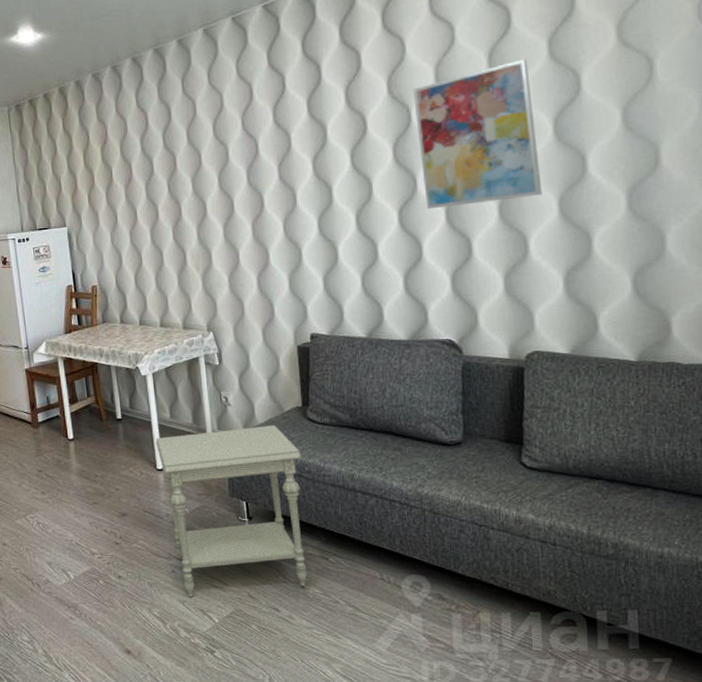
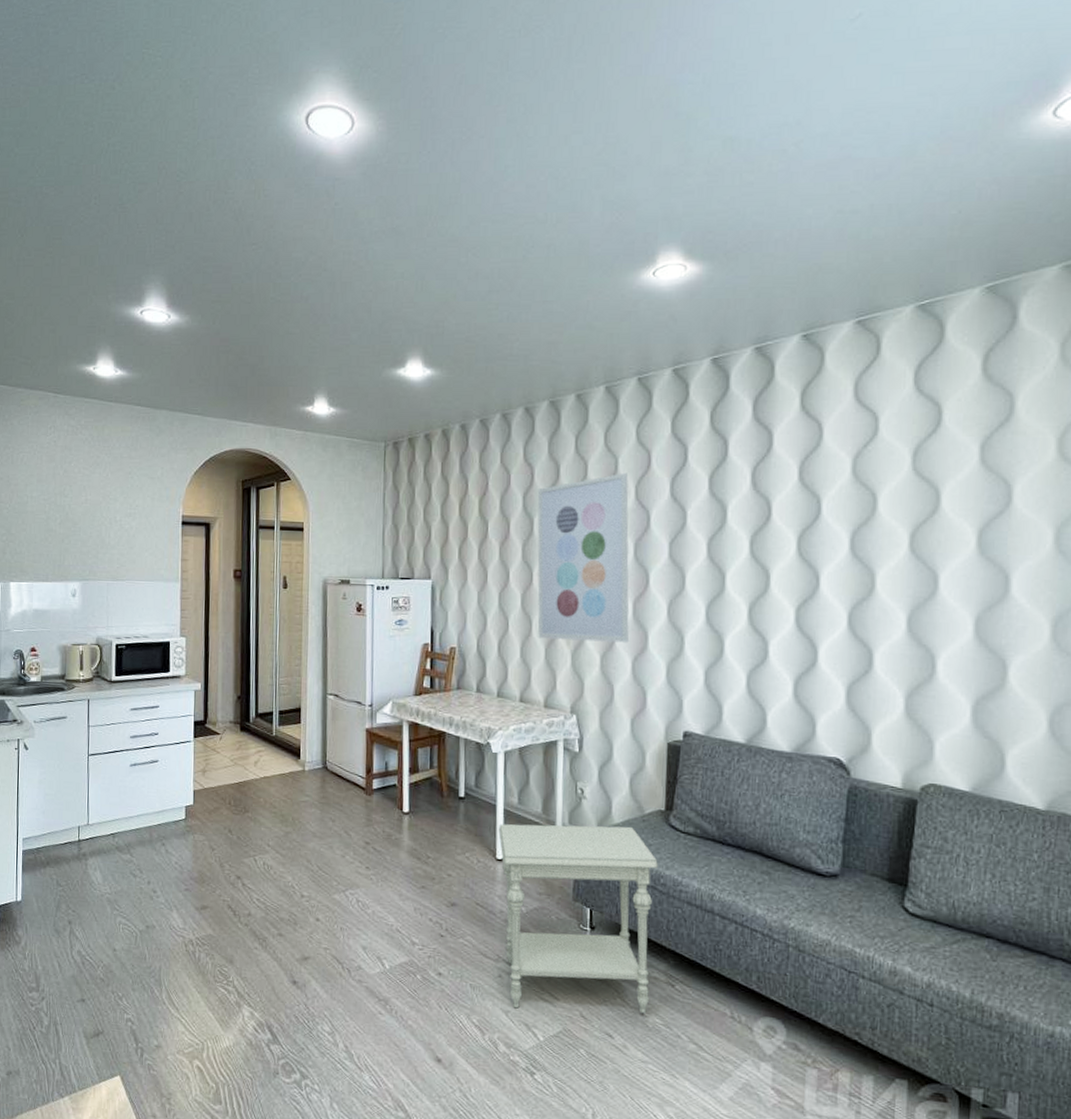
wall art: none [153,106,252,268] -> present [537,472,629,643]
wall art: present [413,59,542,210] -> none [826,461,958,613]

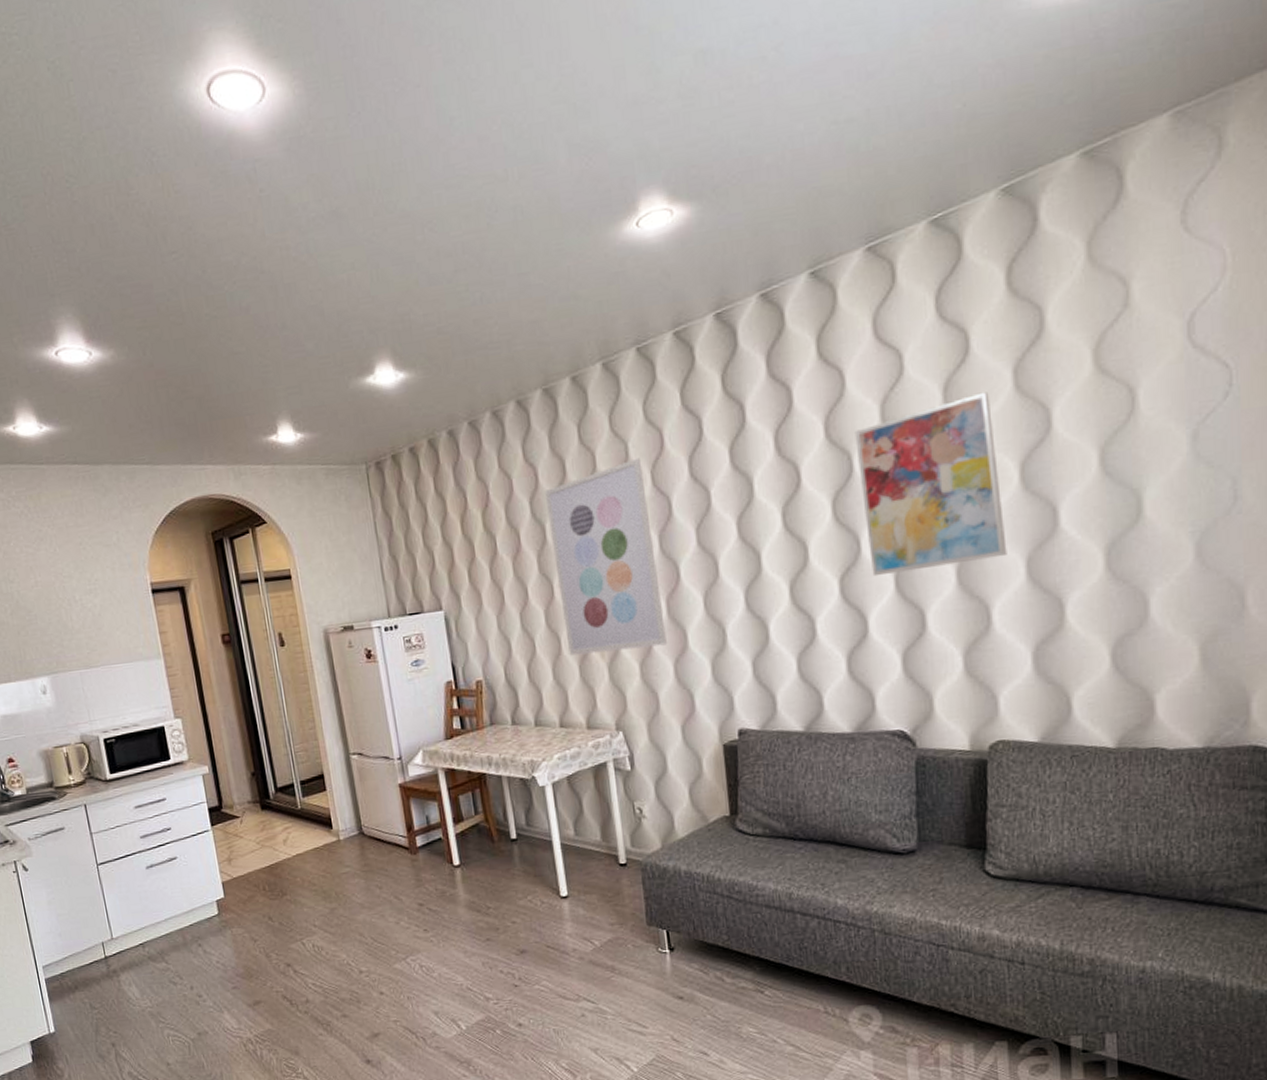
side table: present [498,824,659,1014] -> none [558,838,740,1045]
wall art: none [826,461,958,613] -> present [855,391,1007,577]

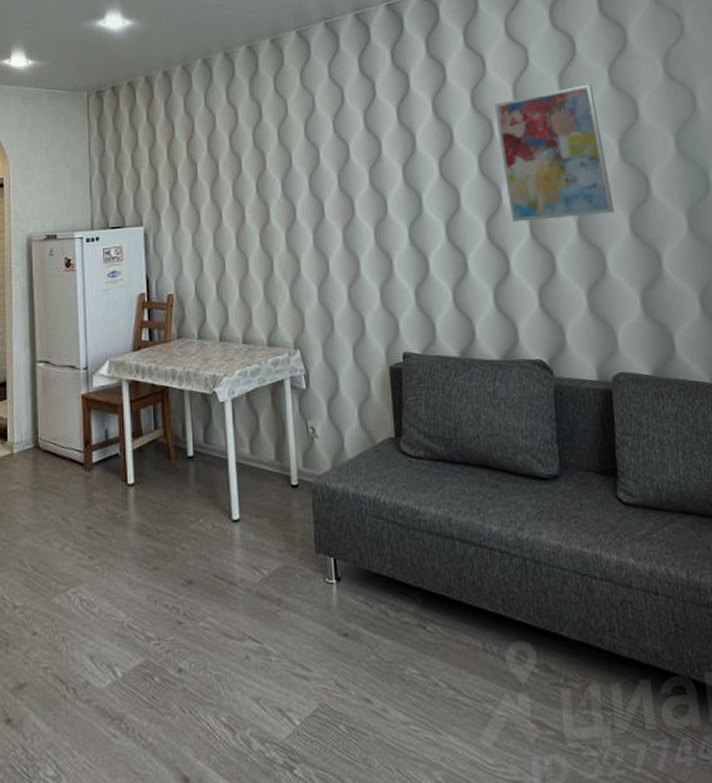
wall art: present [544,457,667,656] -> none [242,108,342,276]

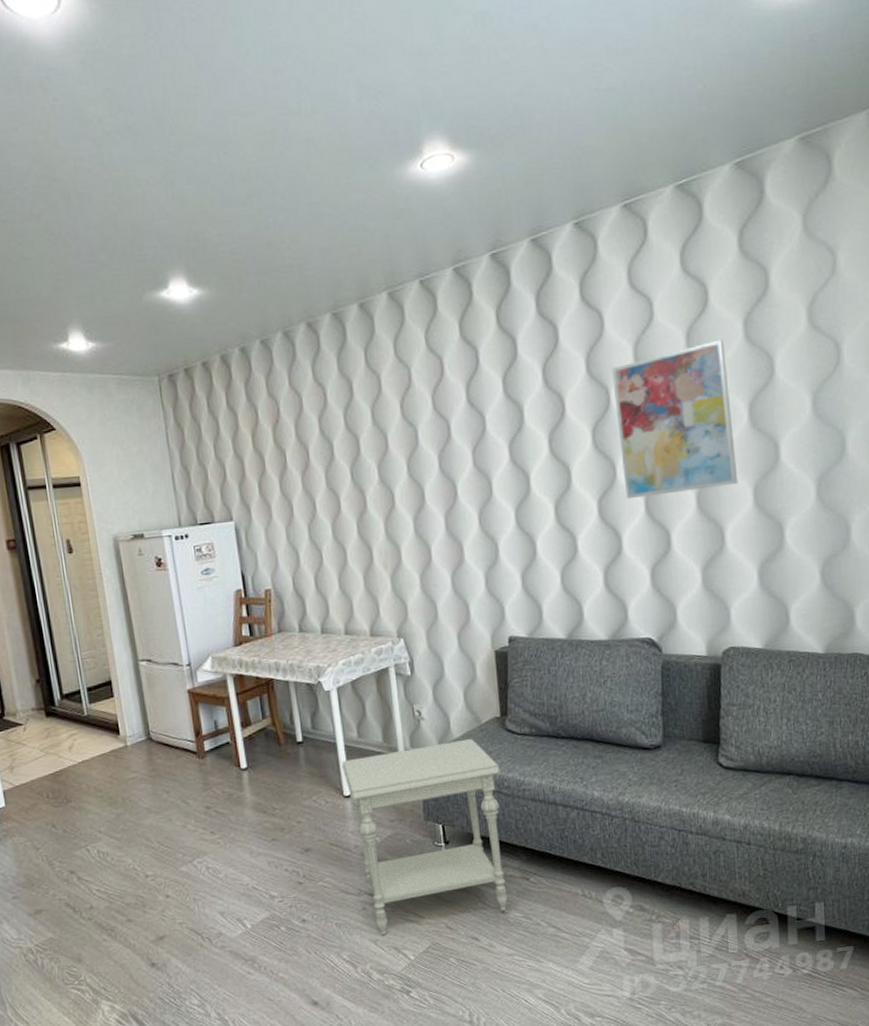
side table: none [232,459,403,693] -> present [342,738,508,936]

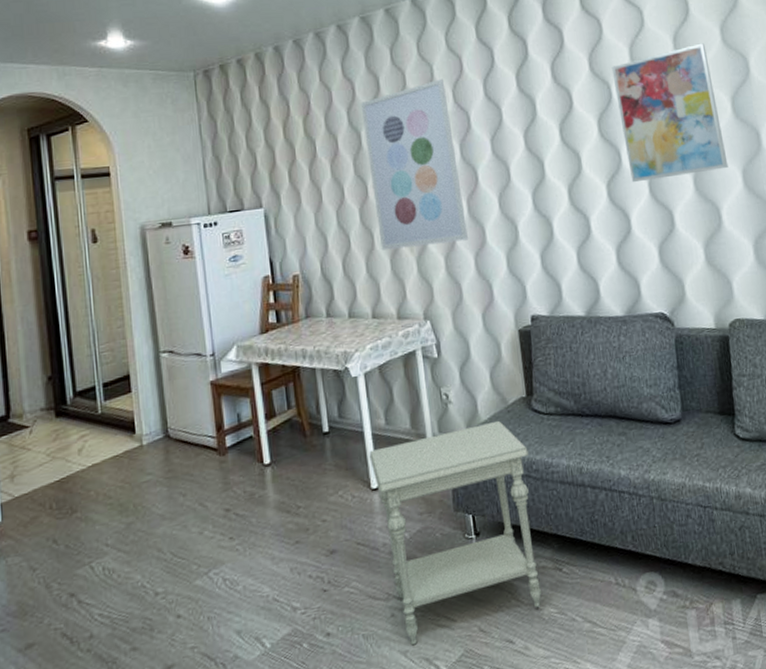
wall art: none [332,382,445,567] -> present [360,78,468,251]

